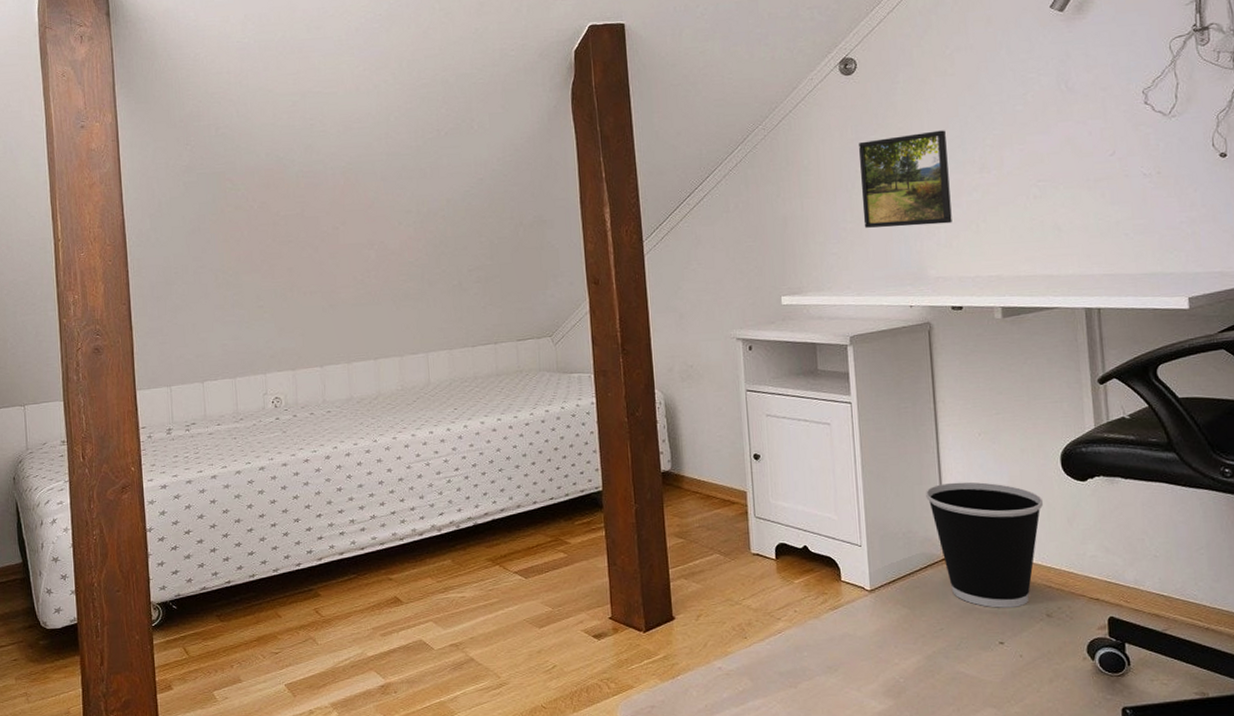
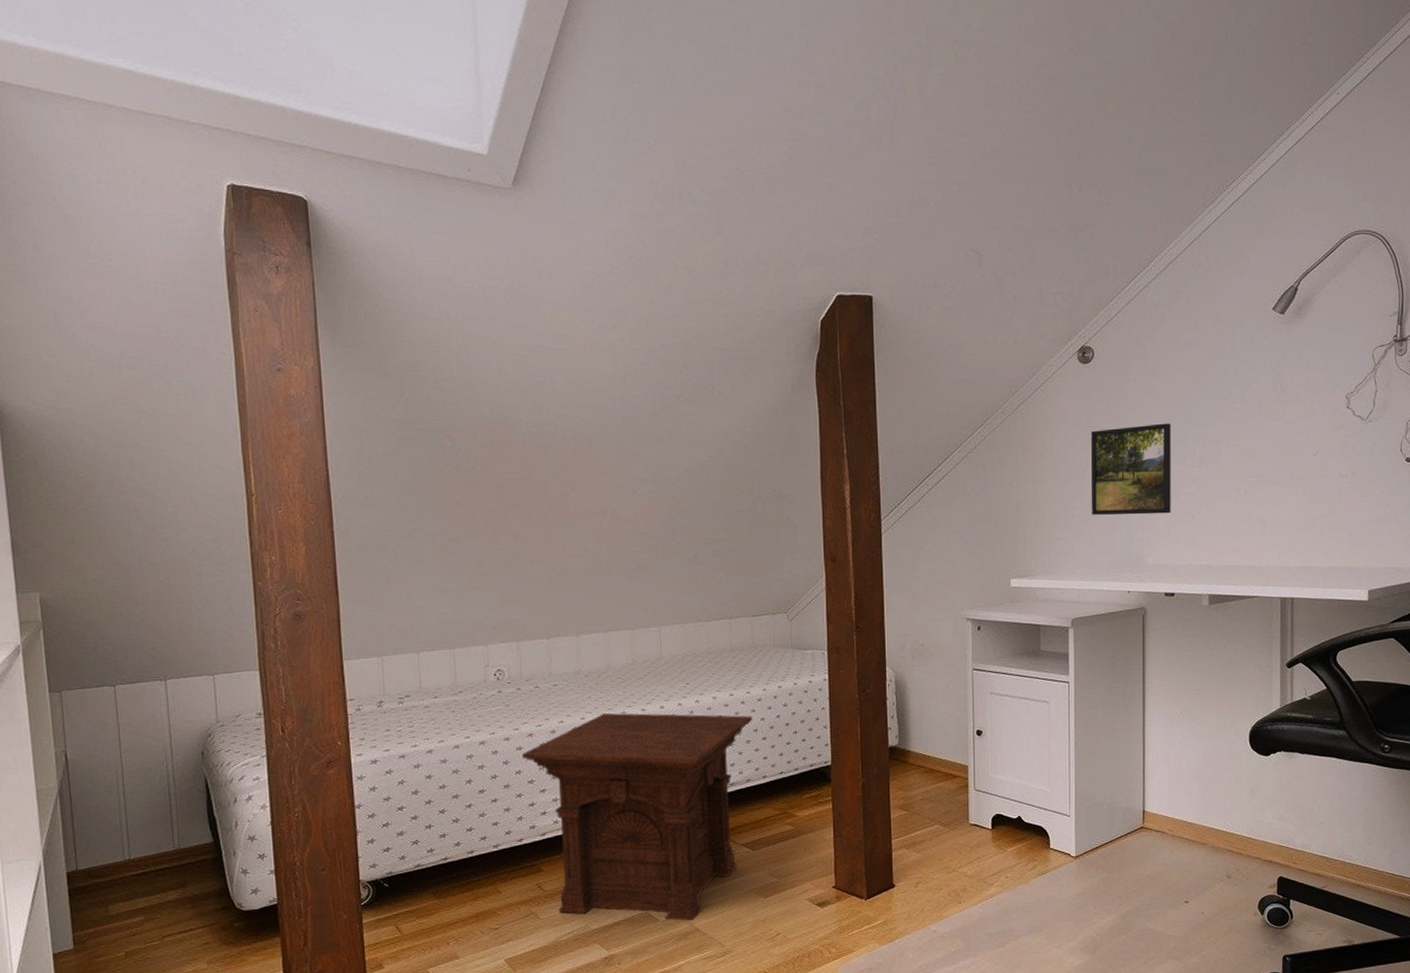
side table: none [299,438,522,651] -> present [522,713,753,922]
wastebasket: present [926,482,1044,608] -> none [1130,756,1232,871]

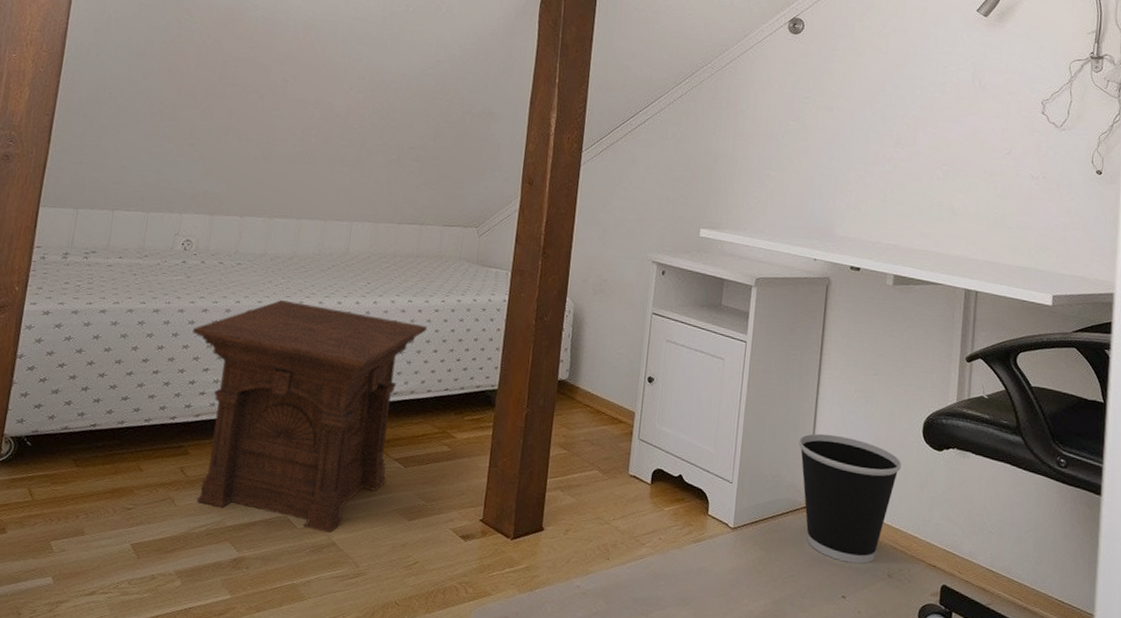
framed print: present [1090,423,1171,515] -> none [786,97,871,189]
wastebasket: none [1130,756,1232,871] -> present [799,433,902,564]

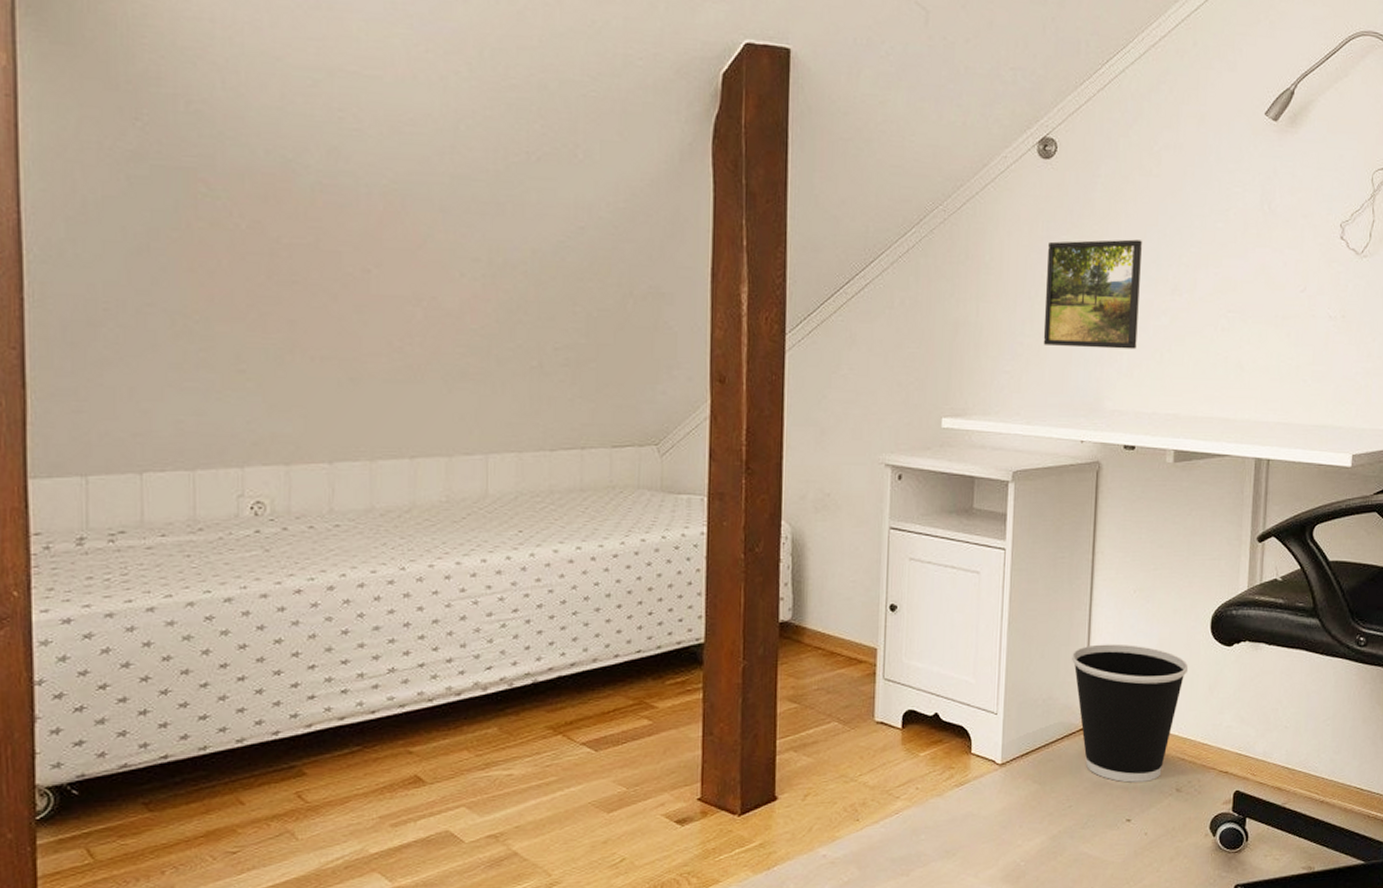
side table: present [193,300,428,534] -> none [285,566,606,843]
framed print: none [786,97,871,189] -> present [1043,239,1142,350]

